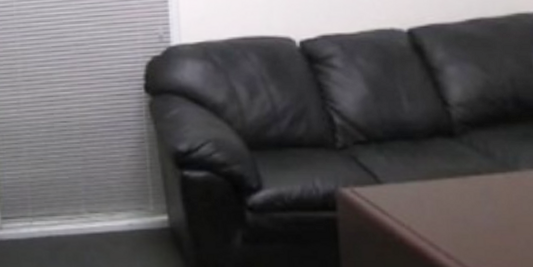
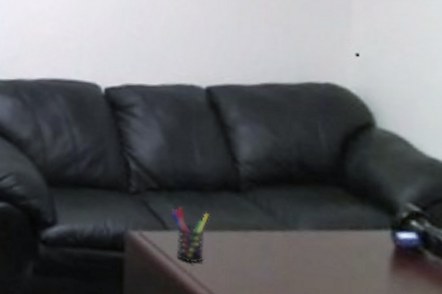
pen holder: none [382,159,423,216] -> present [171,207,209,264]

